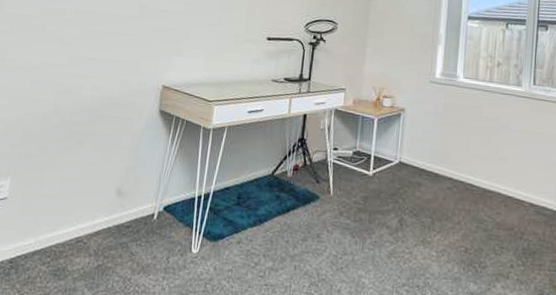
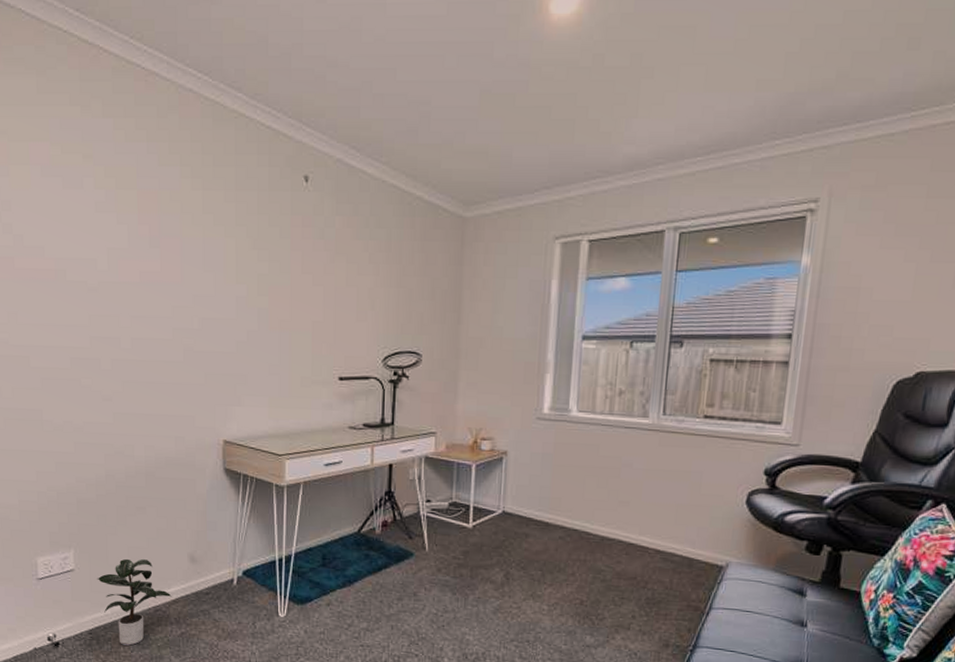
potted plant: none [27,189,95,276] -> present [97,558,172,646]

